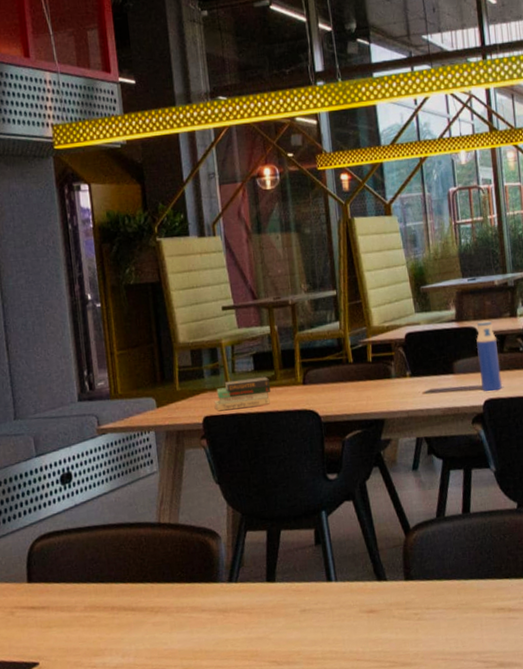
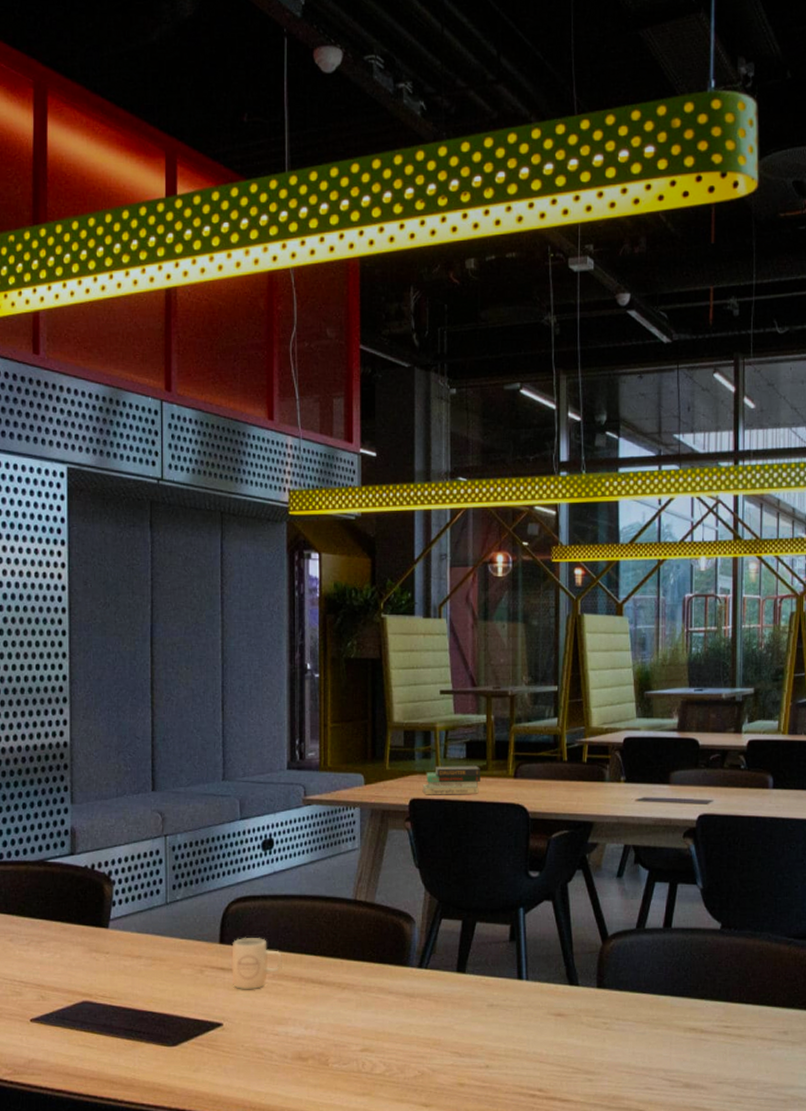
mug: none [41,572,94,626] -> present [231,937,284,989]
water bottle: present [476,320,503,391] -> none [696,734,719,806]

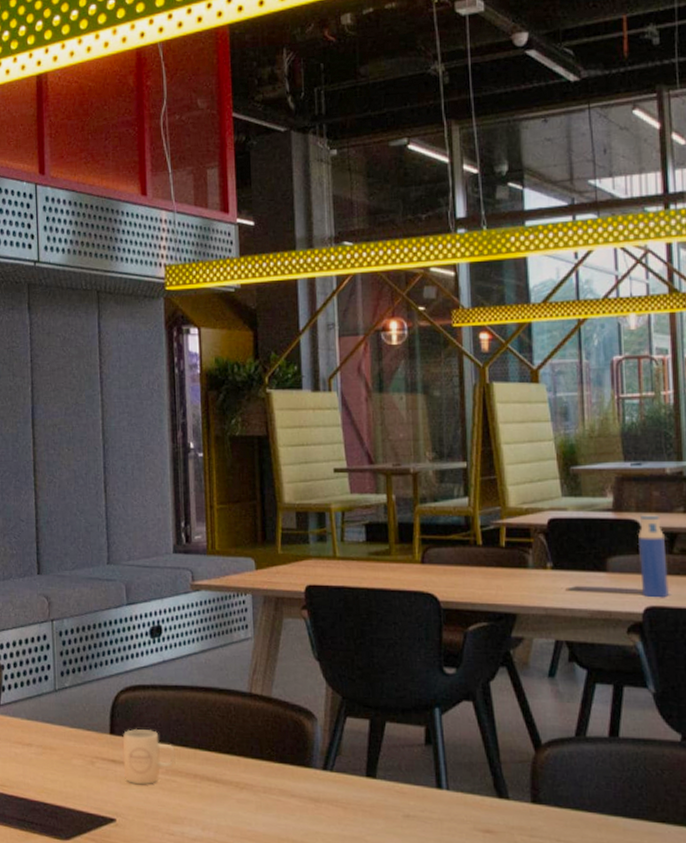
books: present [422,766,481,795] -> none [318,550,384,582]
water bottle: none [696,734,719,806] -> present [637,514,670,597]

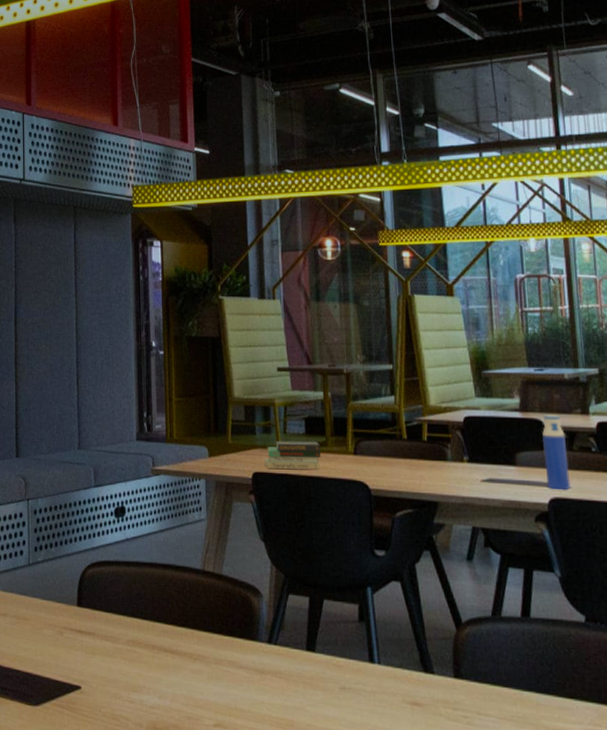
mug: present [122,728,177,784] -> none [88,601,137,654]
books: none [318,550,384,582] -> present [264,441,322,470]

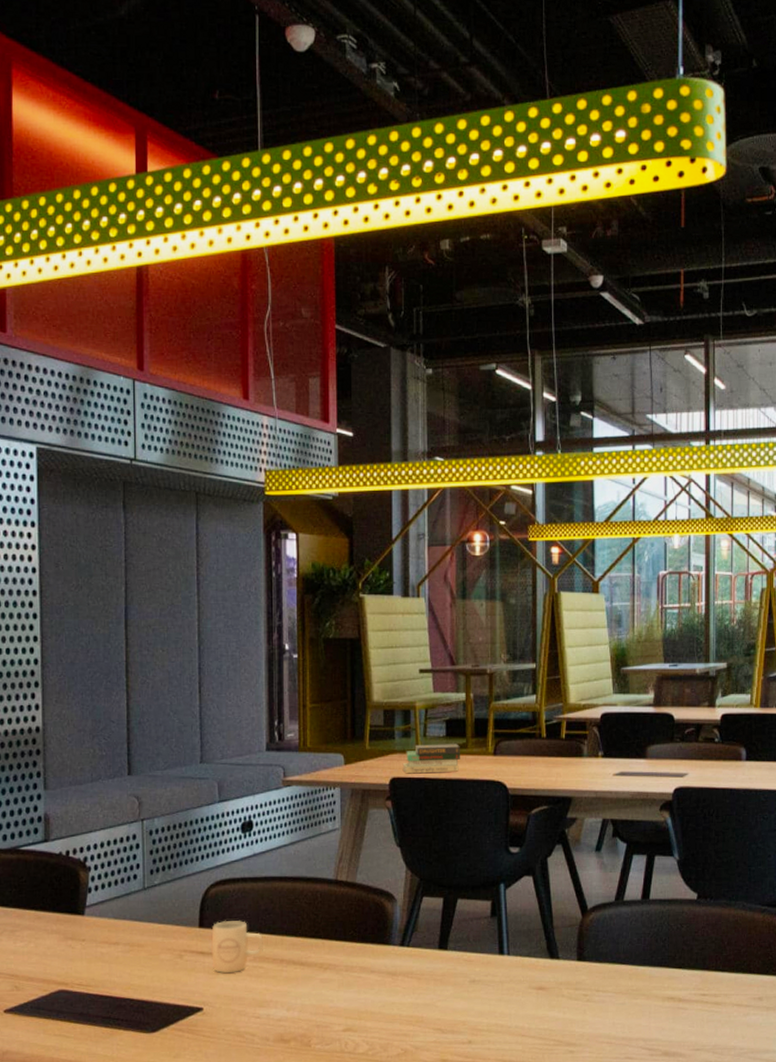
mug: none [88,601,137,654] -> present [211,920,264,973]
water bottle: present [542,414,571,489] -> none [671,708,695,779]

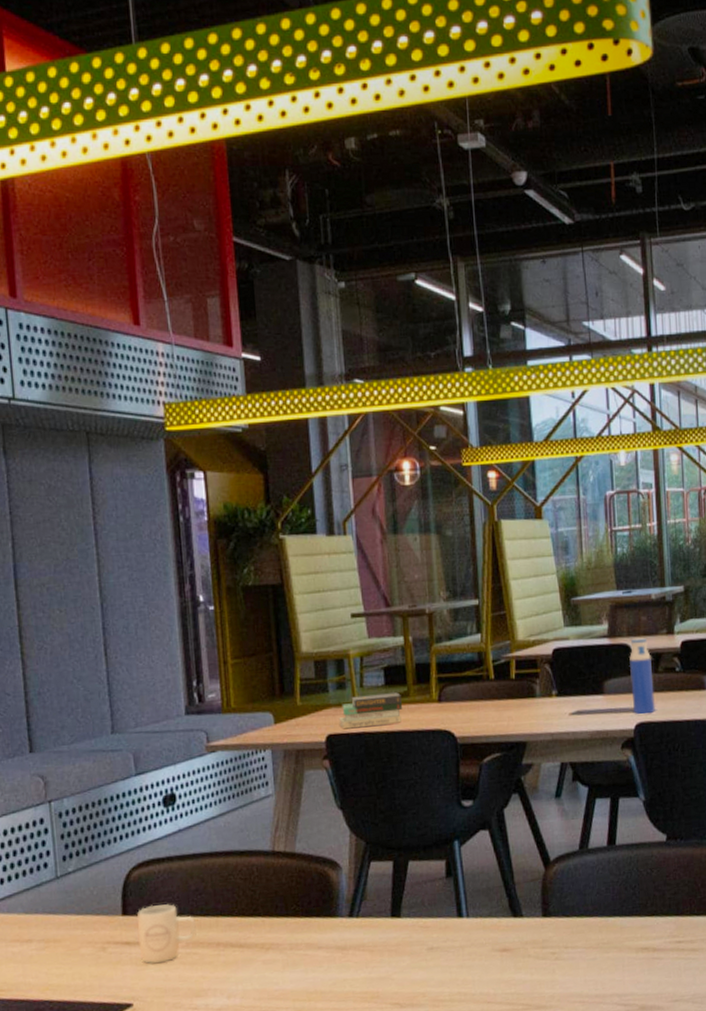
water bottle: none [671,708,695,779] -> present [629,637,656,714]

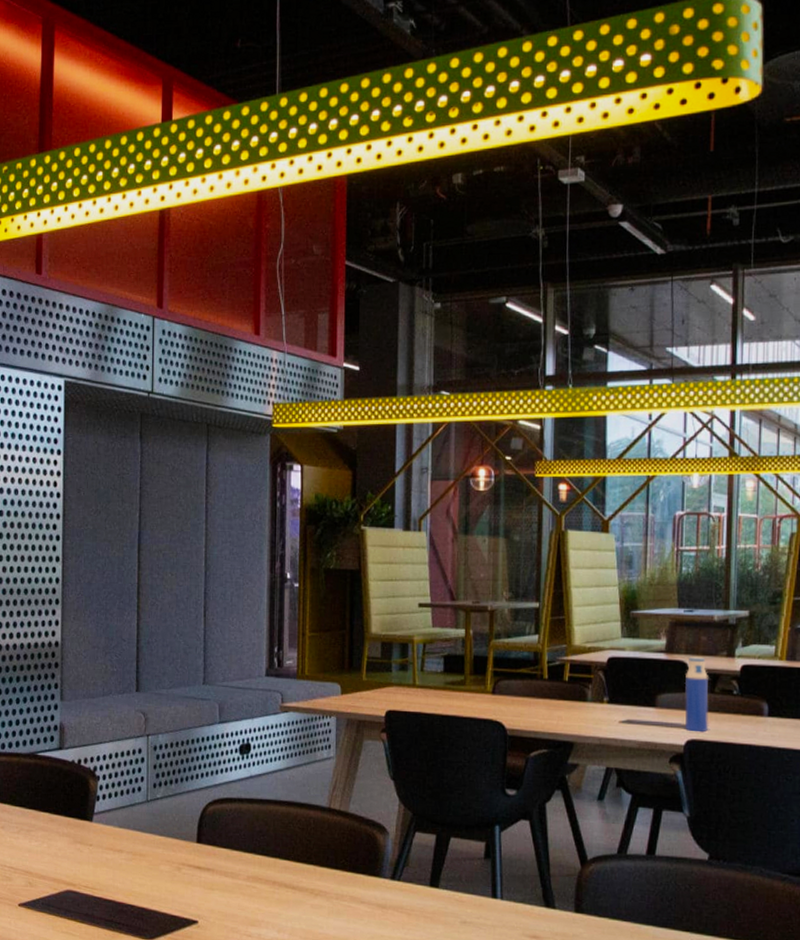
mug: present [137,904,198,963] -> none [207,838,258,890]
books: present [338,692,403,729] -> none [398,678,459,708]

